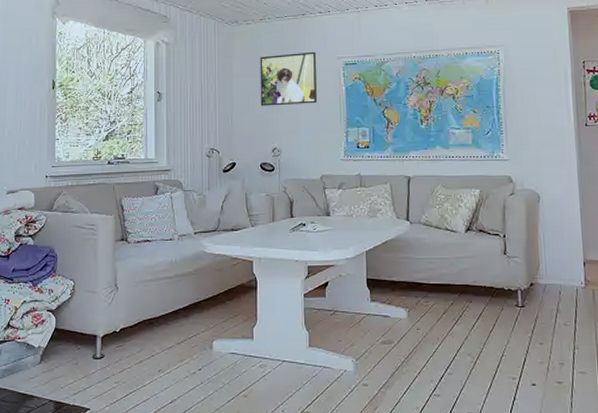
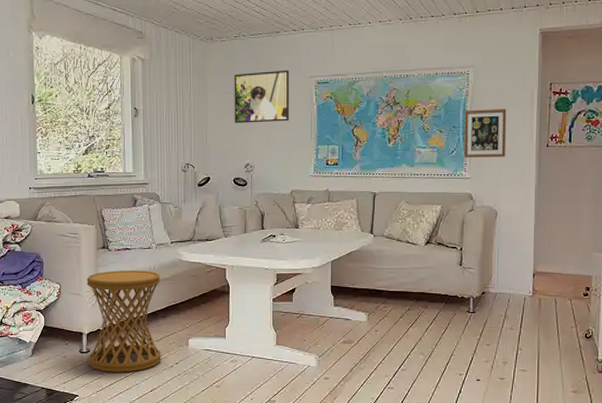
side table: none [102,264,183,381] -> present [87,270,161,373]
picture frame: none [497,88,544,138] -> present [464,109,507,157]

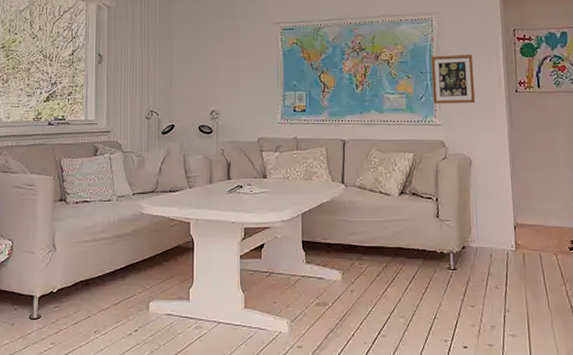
side table: present [87,270,161,373] -> none [39,225,120,342]
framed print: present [234,70,290,123] -> none [199,16,256,70]

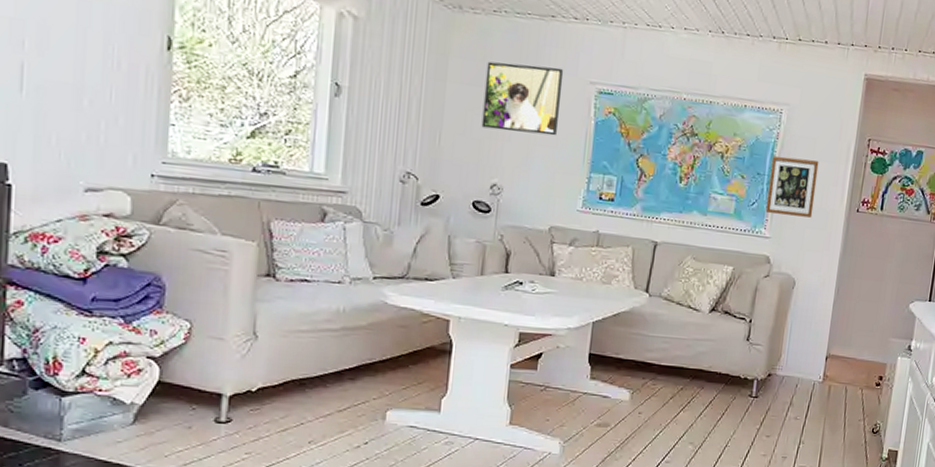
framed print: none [199,16,256,70] -> present [481,61,564,136]

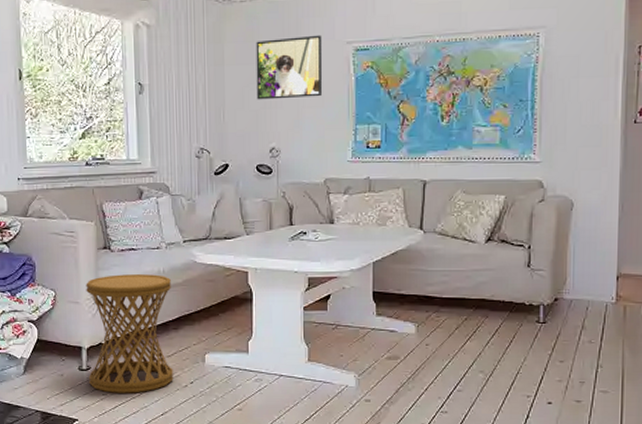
side table: none [228,309,352,454] -> present [86,274,173,393]
picture frame: present [765,156,819,218] -> none [532,78,586,137]

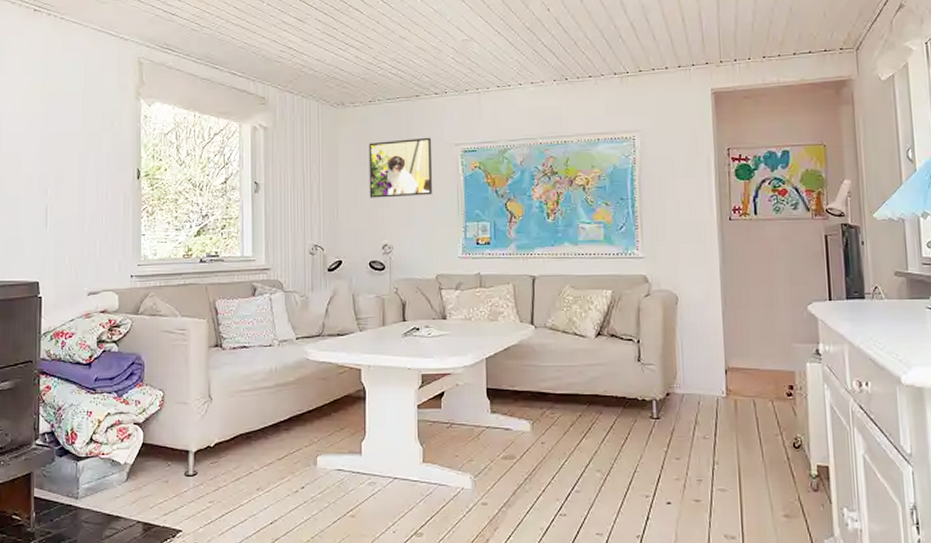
side table: present [86,274,173,393] -> none [195,373,284,500]

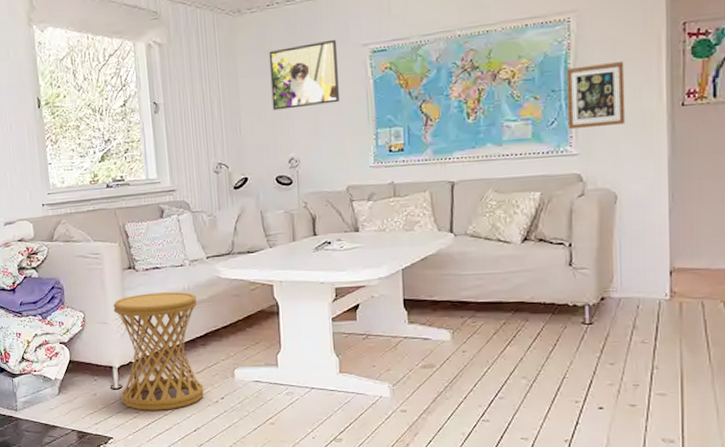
side table: none [195,373,284,500] -> present [113,292,204,411]
picture frame: none [632,178,684,234] -> present [566,62,626,129]

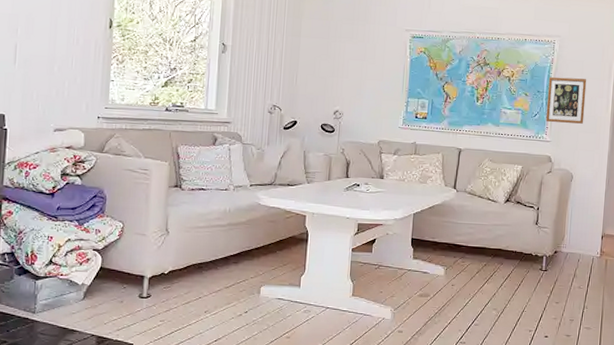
side table: present [113,292,204,411] -> none [148,211,235,321]
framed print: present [269,39,339,111] -> none [326,20,386,72]

